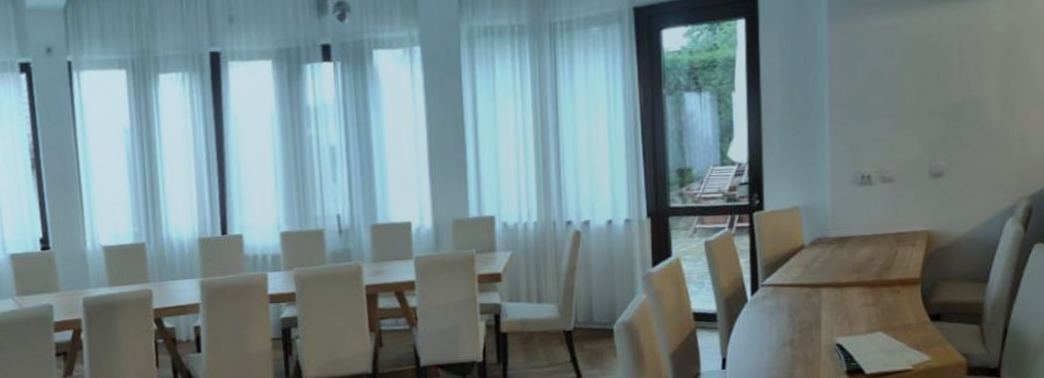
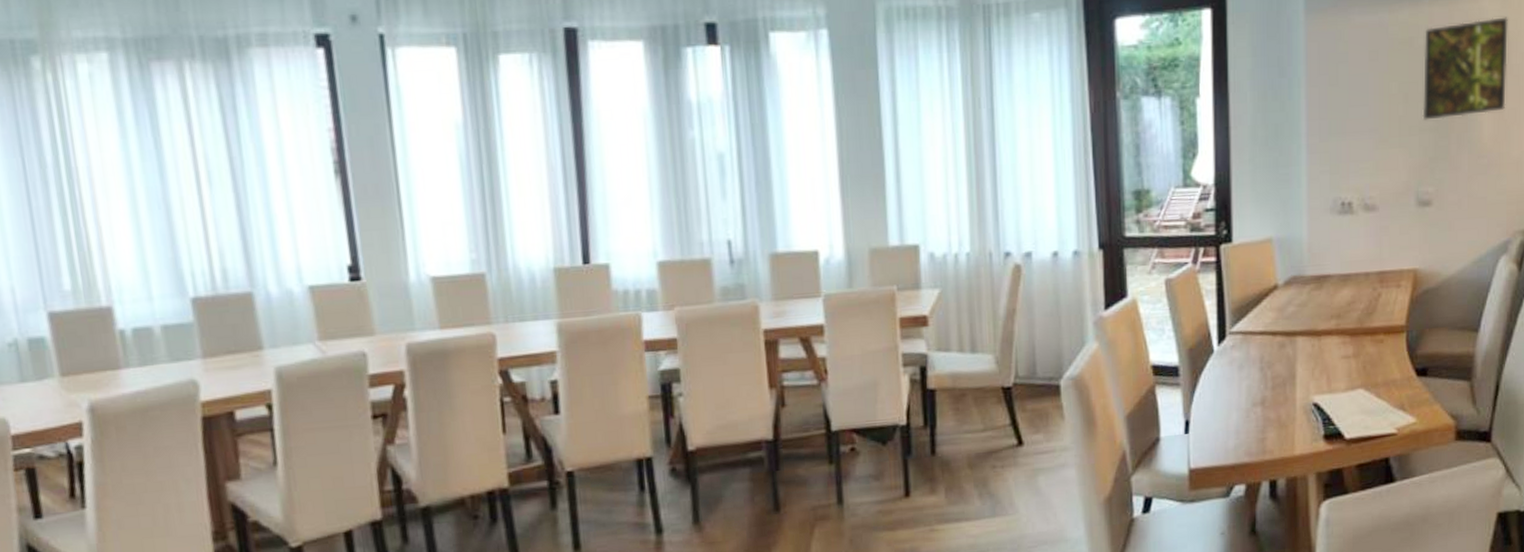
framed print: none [934,17,1012,106] -> present [1422,17,1508,121]

